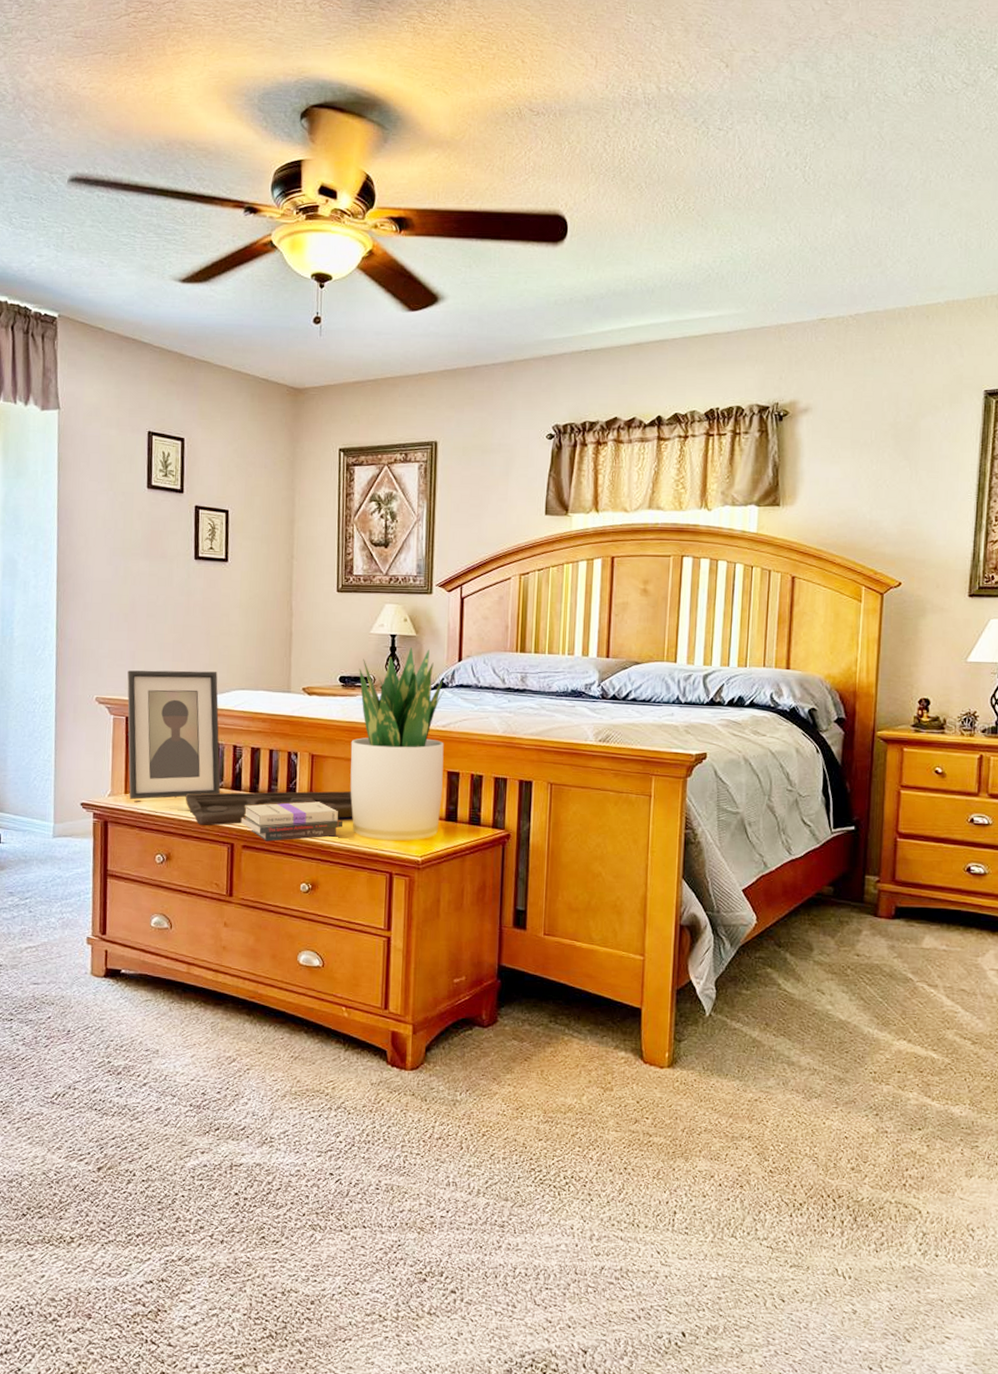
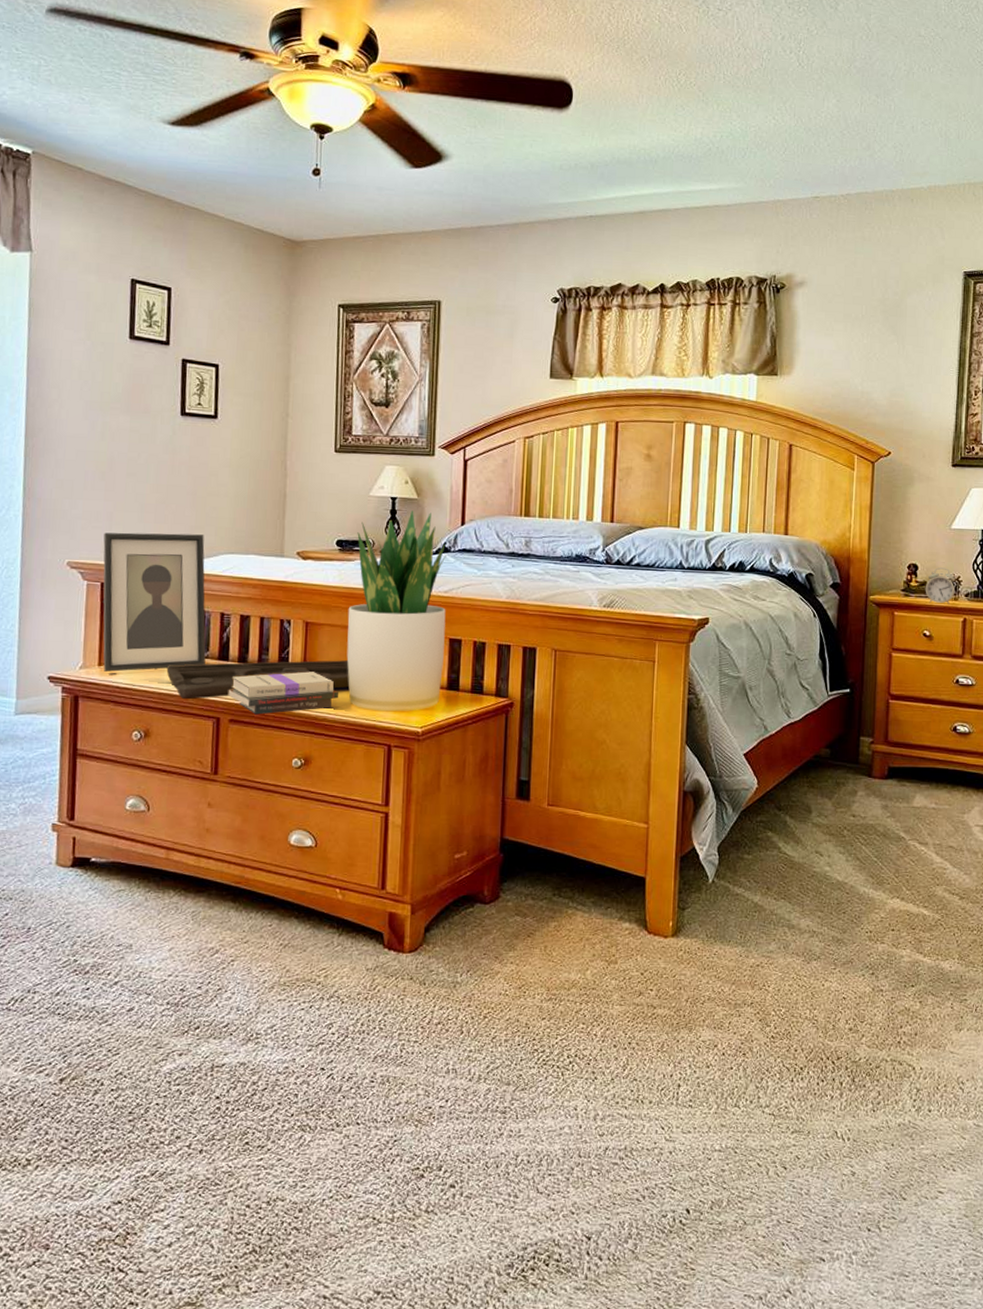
alarm clock: none [937,702,972,741] -> present [925,567,956,604]

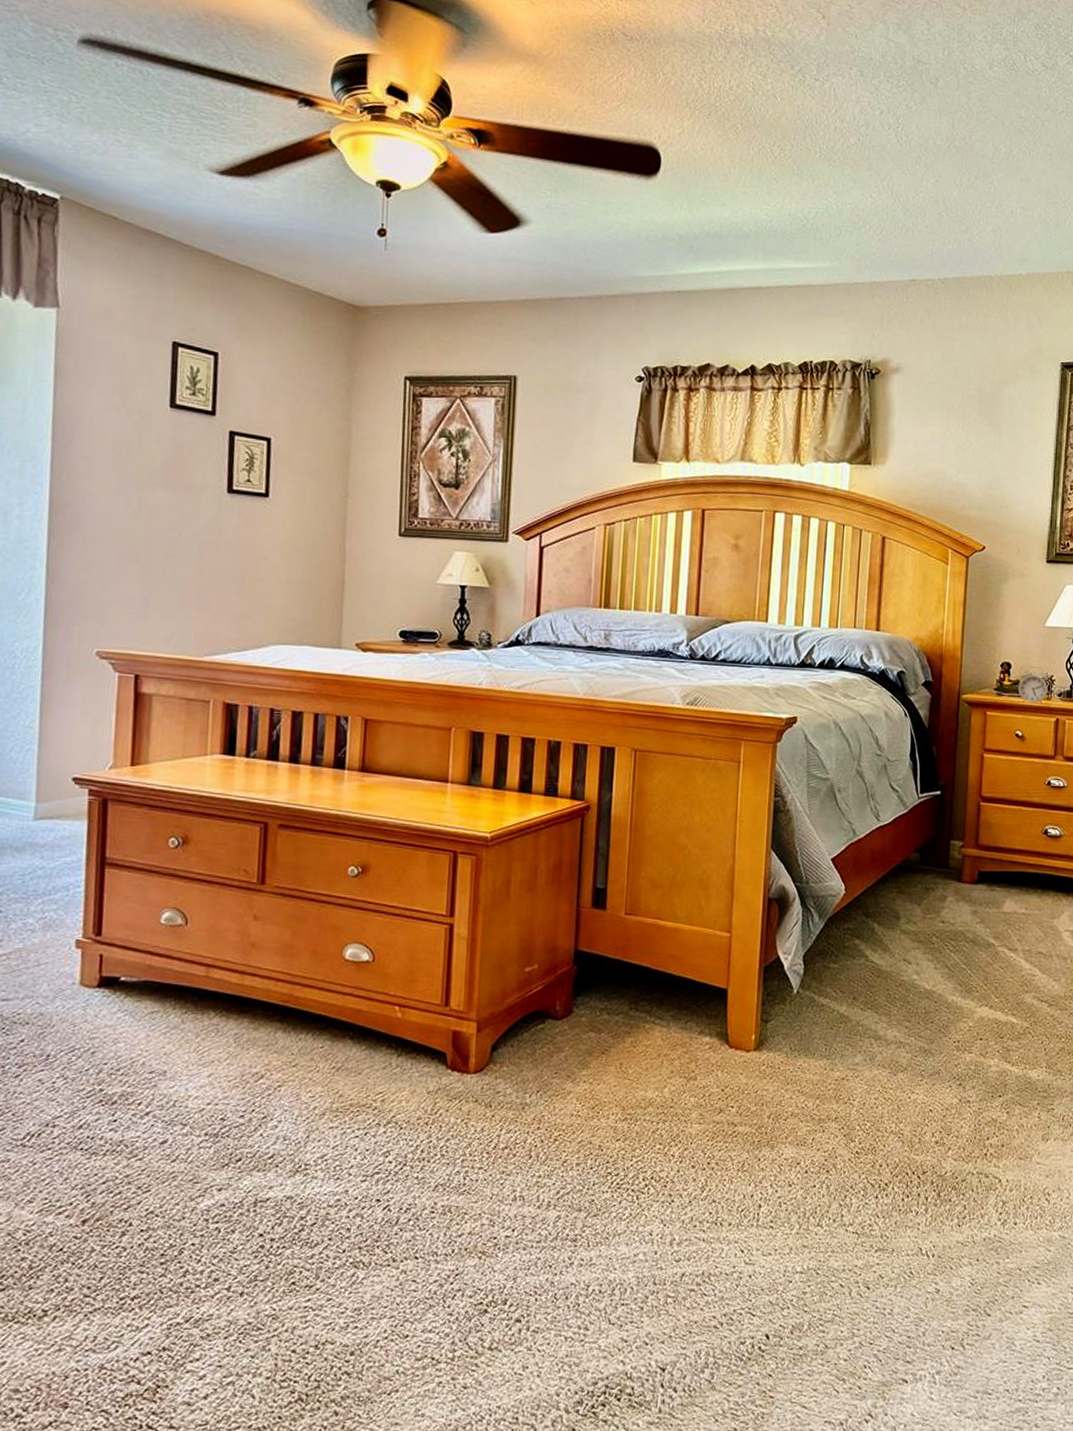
picture frame: present [102,532,206,673] -> none [136,619,253,774]
decorative tray: present [166,660,350,700] -> none [208,760,413,803]
books: present [228,671,339,715] -> none [277,772,401,820]
planter: present [346,510,446,712] -> none [409,600,520,816]

